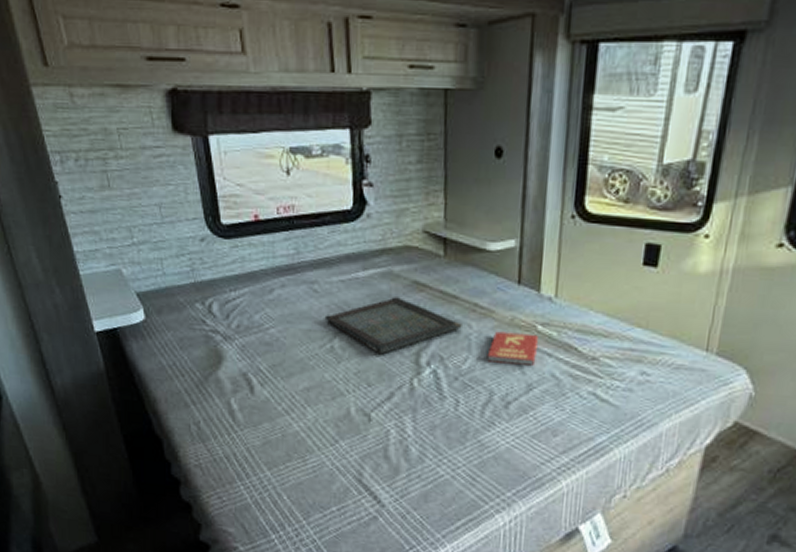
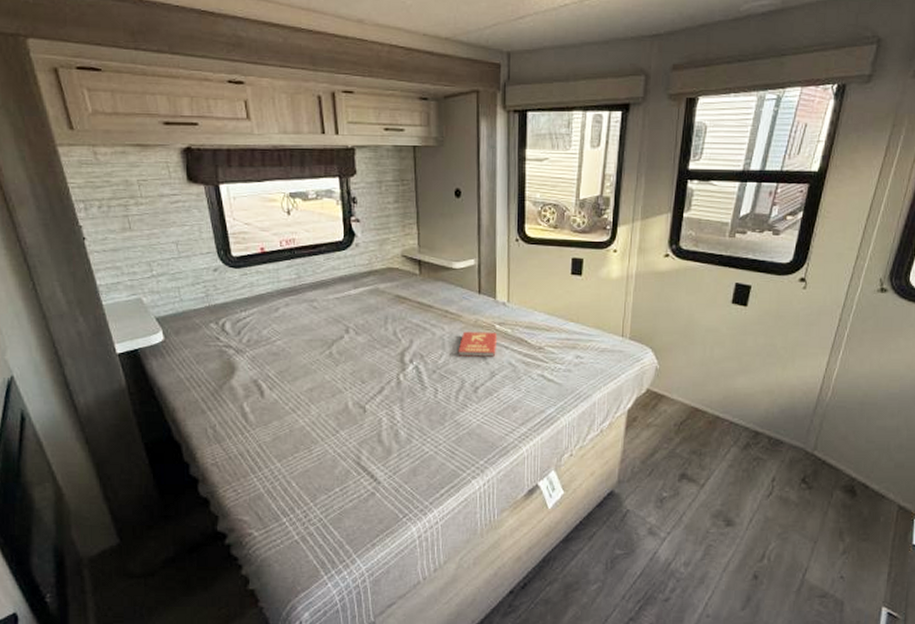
serving tray: present [324,297,462,355] -> none [323,309,437,356]

